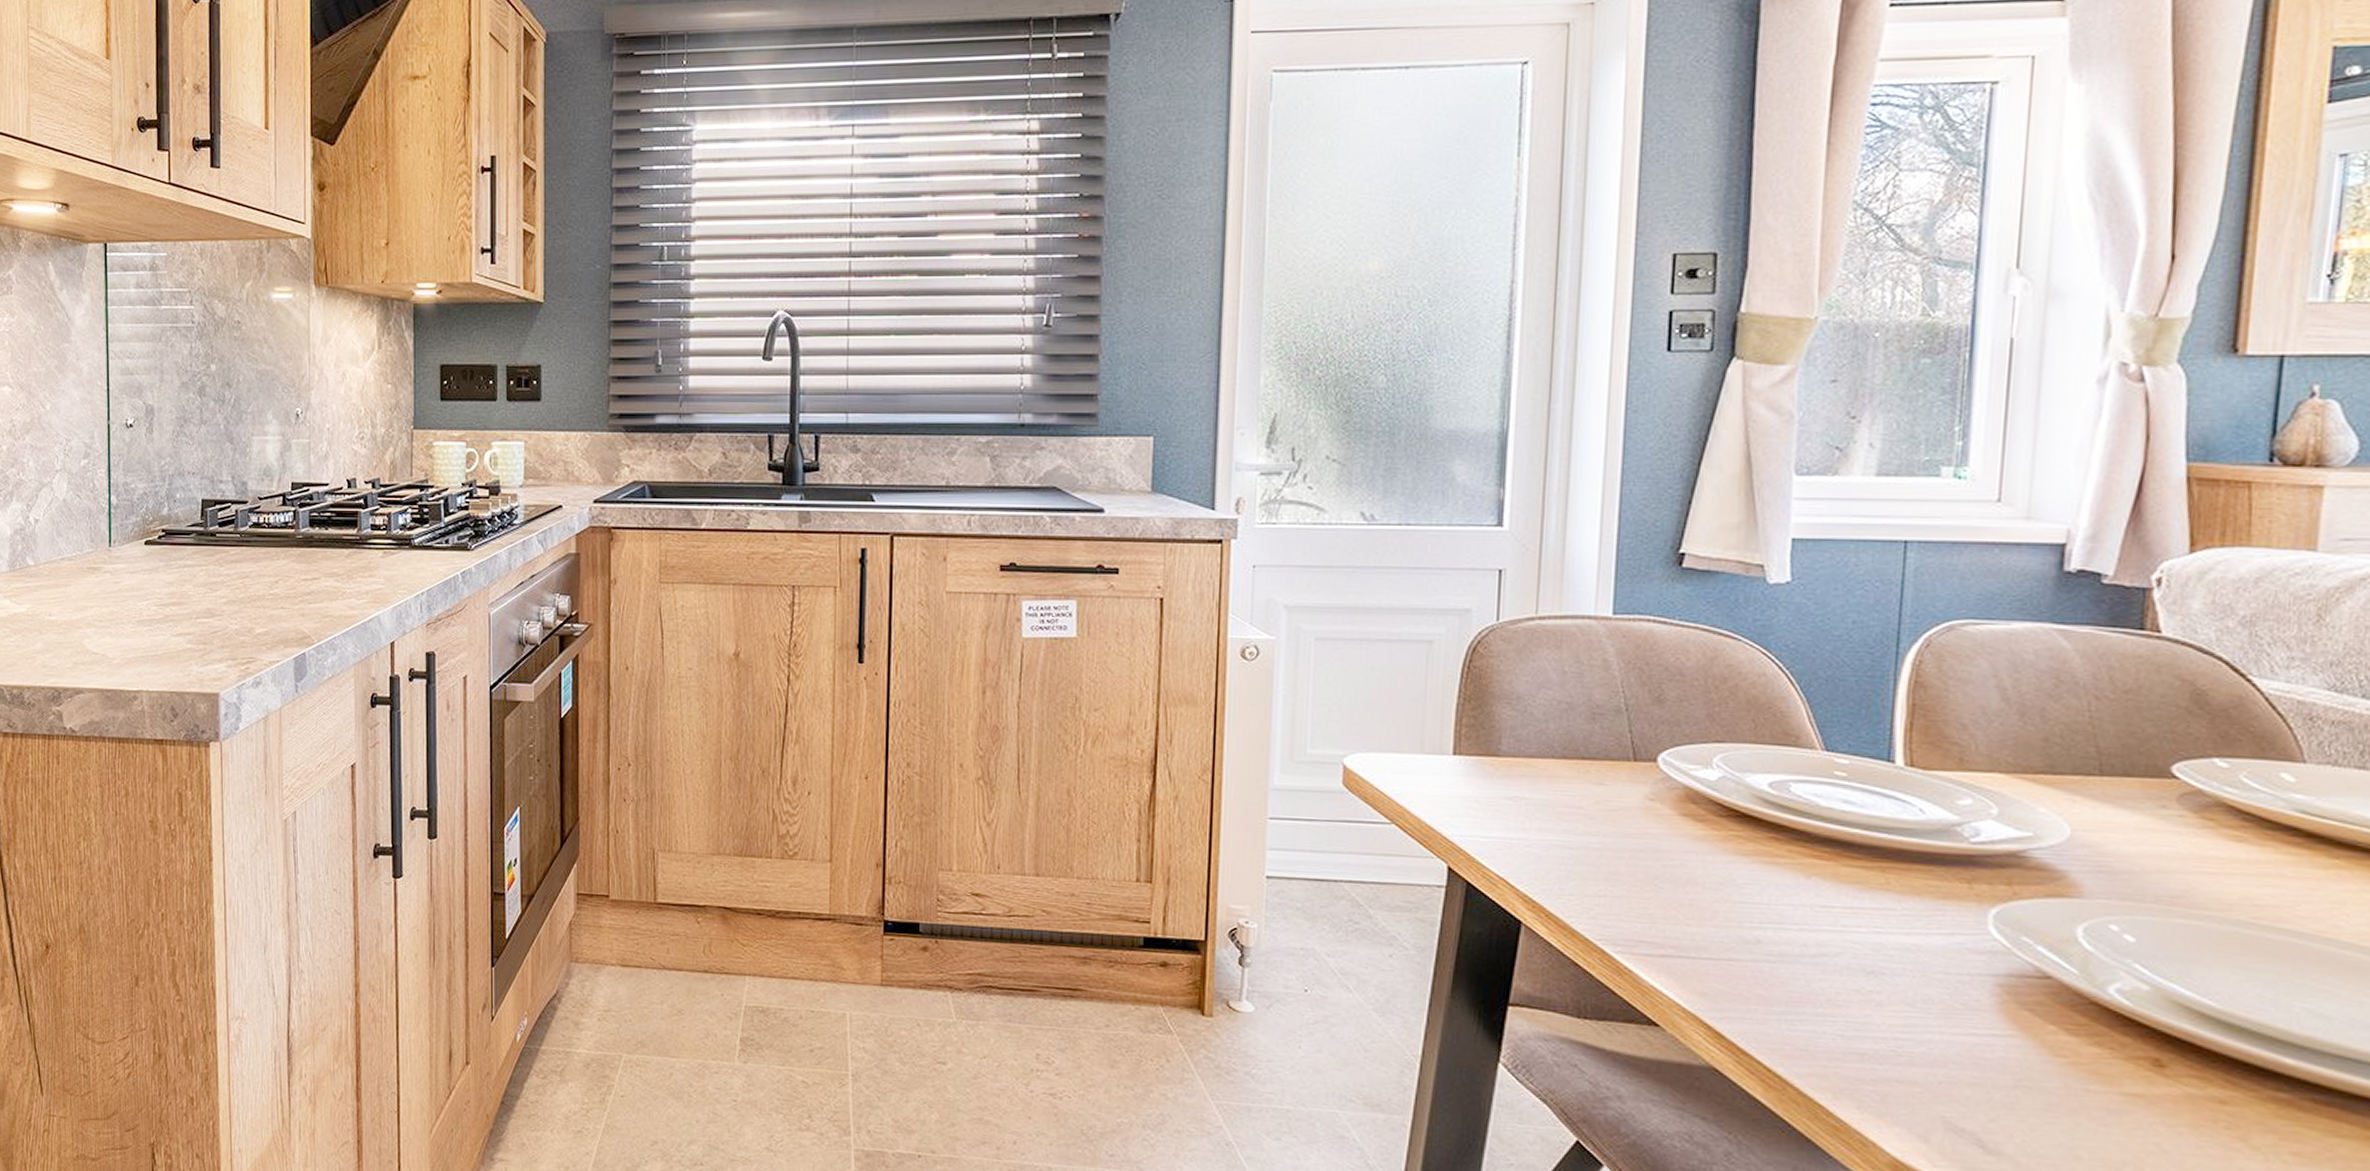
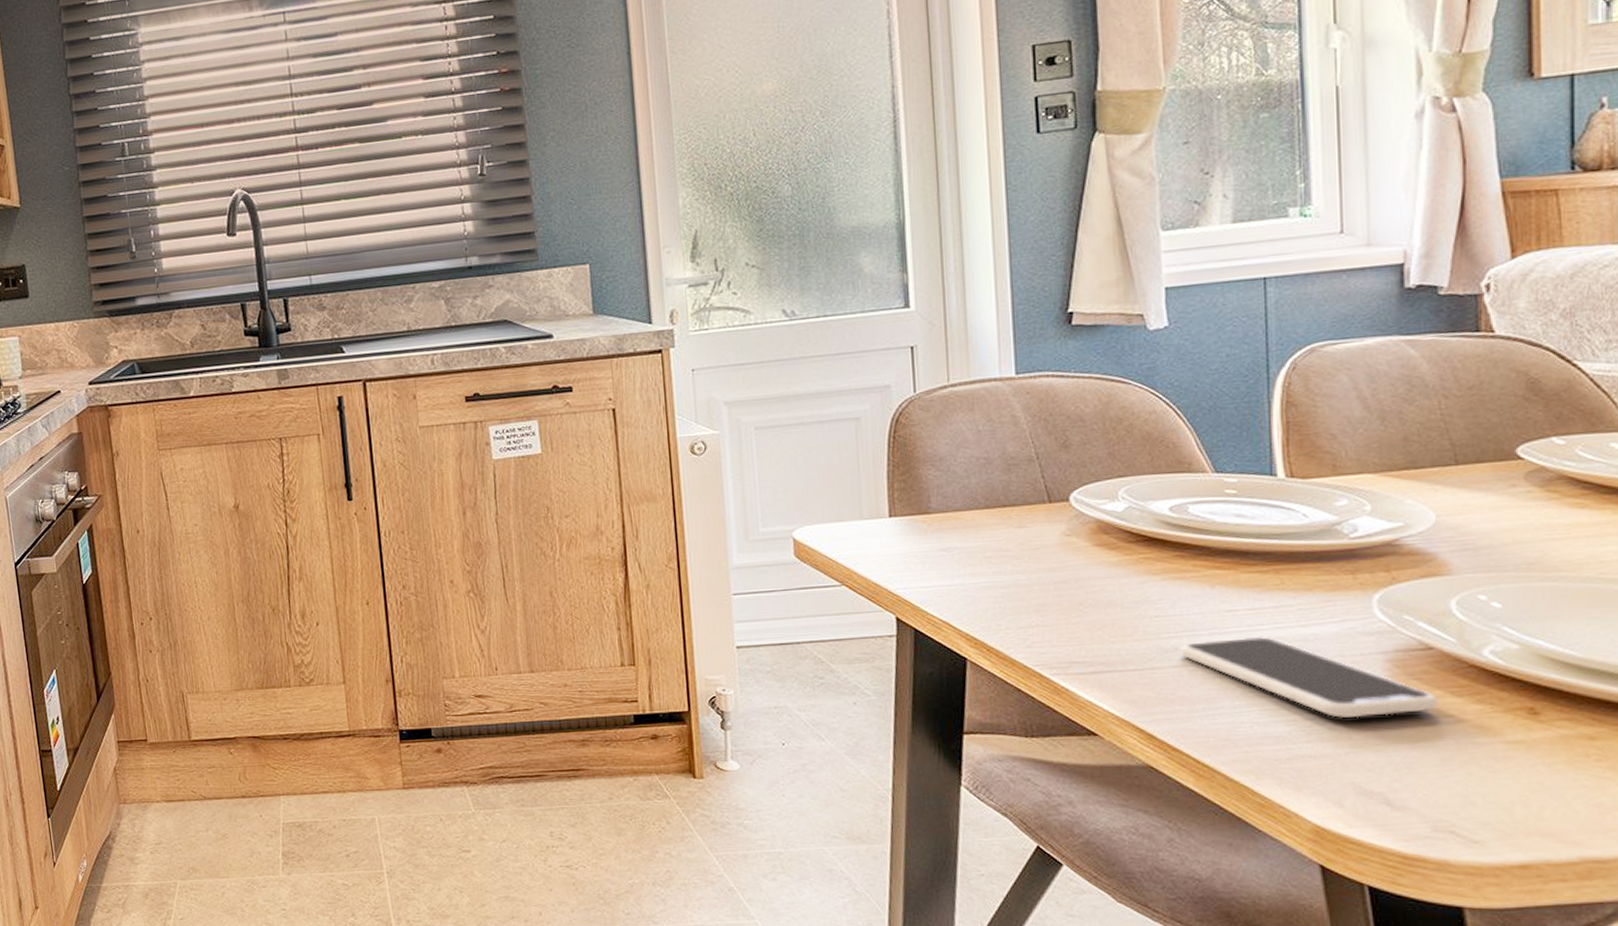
smartphone: none [1764,936,2051,1047] -> present [1181,636,1438,718]

